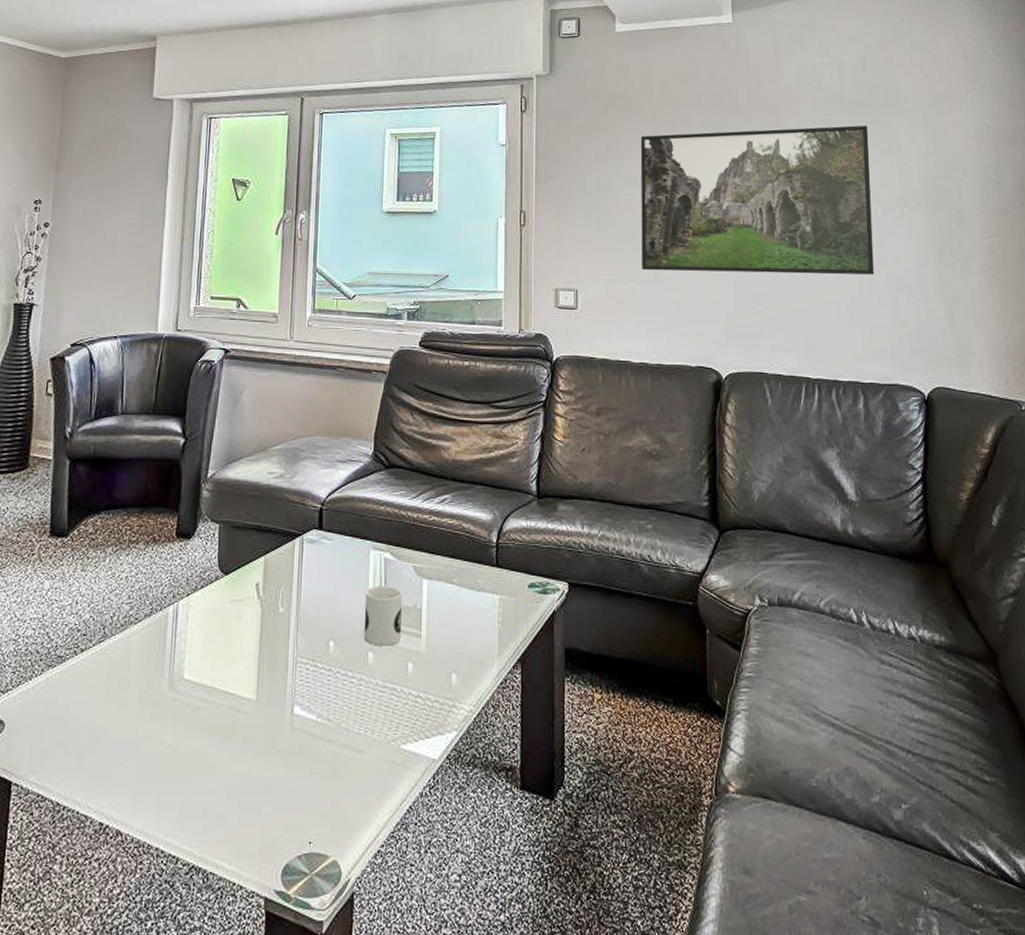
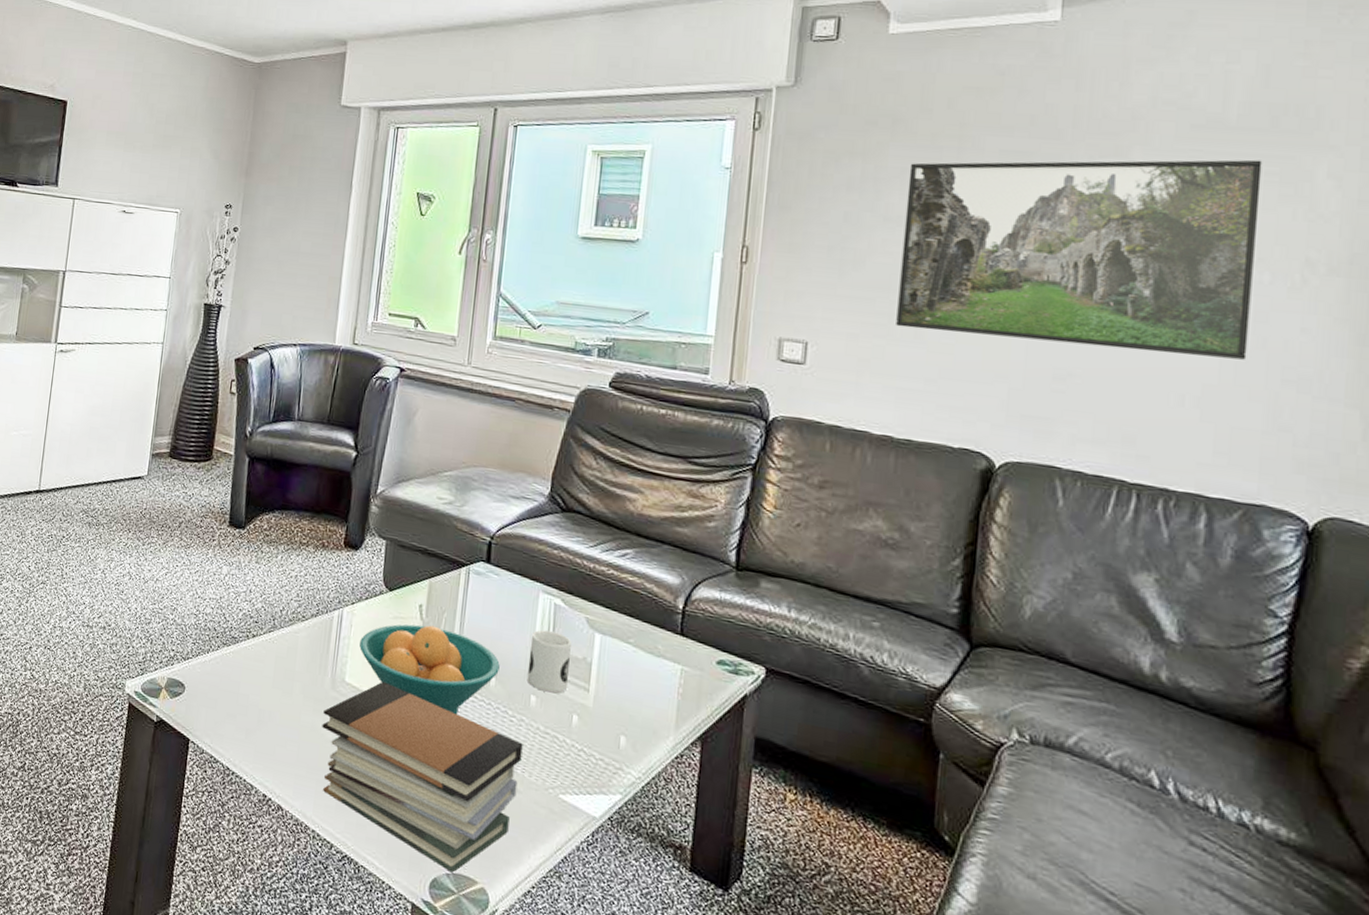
book stack: none [161,670,364,854] -> present [322,681,523,873]
fruit bowl: none [197,602,337,689] -> present [359,624,500,715]

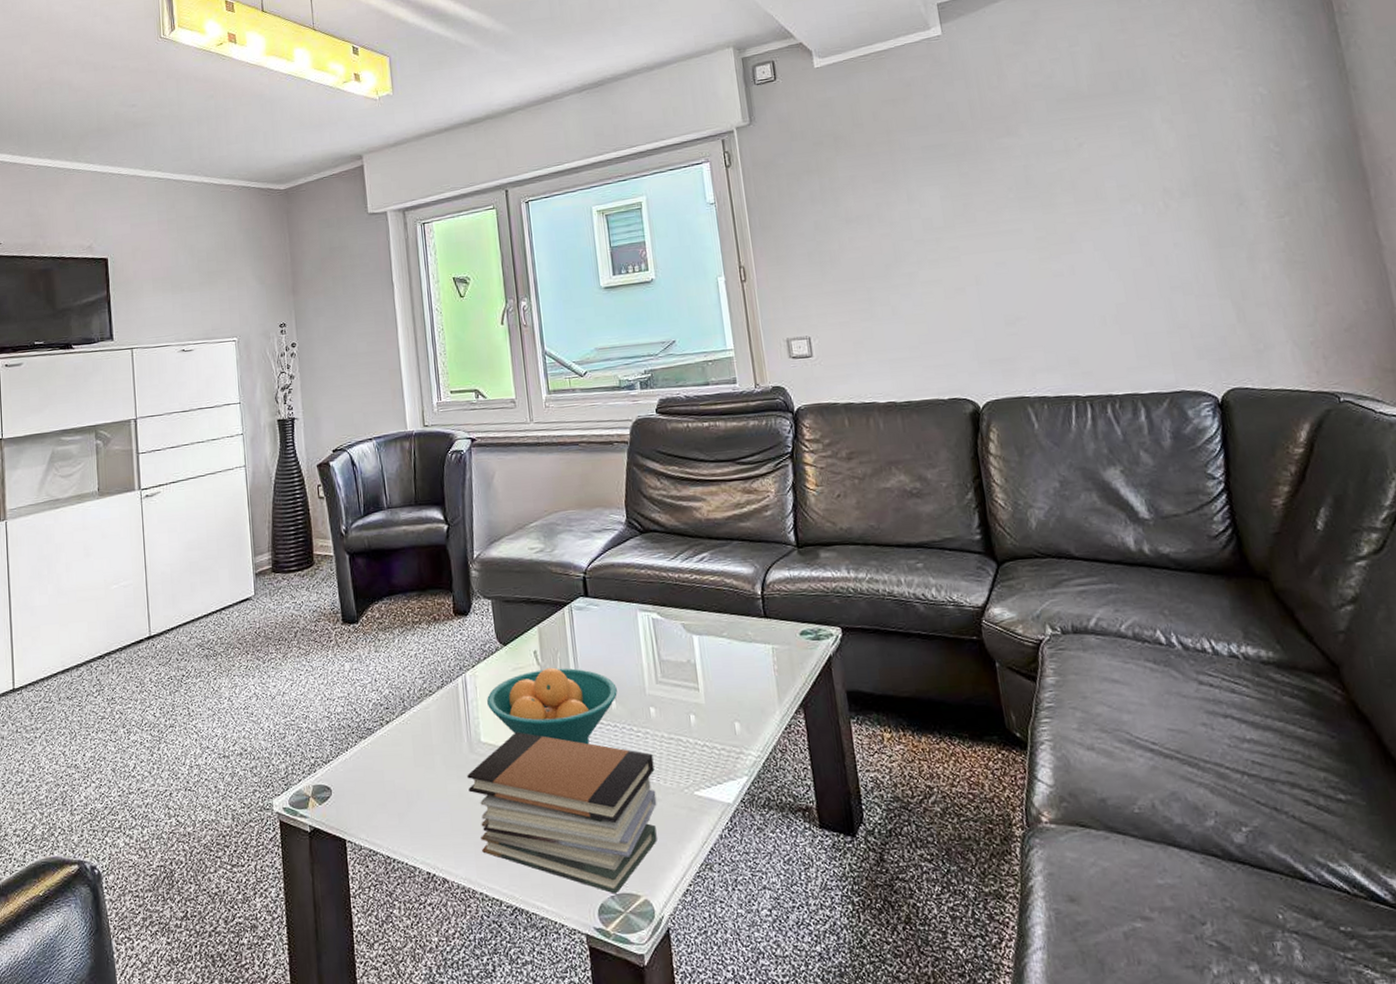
mug: present [527,629,571,694] -> none [638,644,679,701]
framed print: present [896,159,1263,360] -> none [856,118,1142,309]

